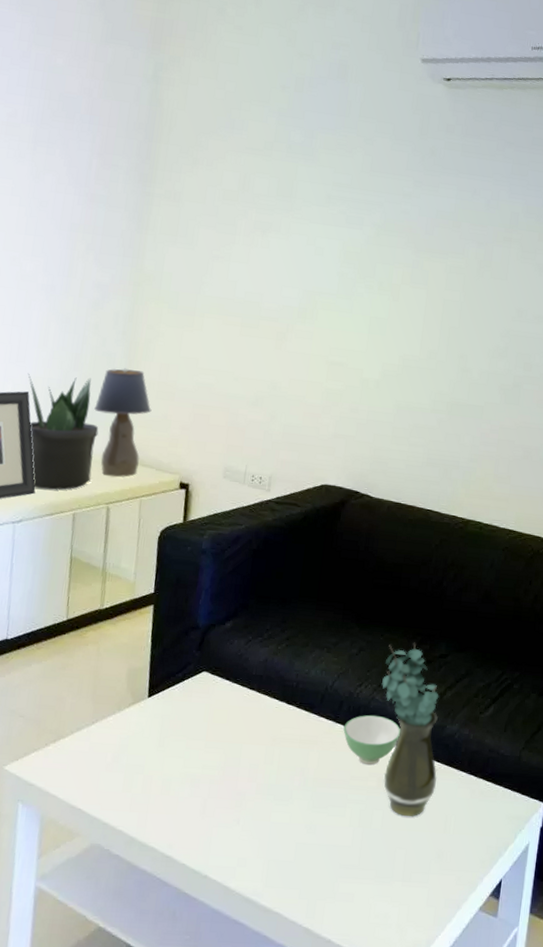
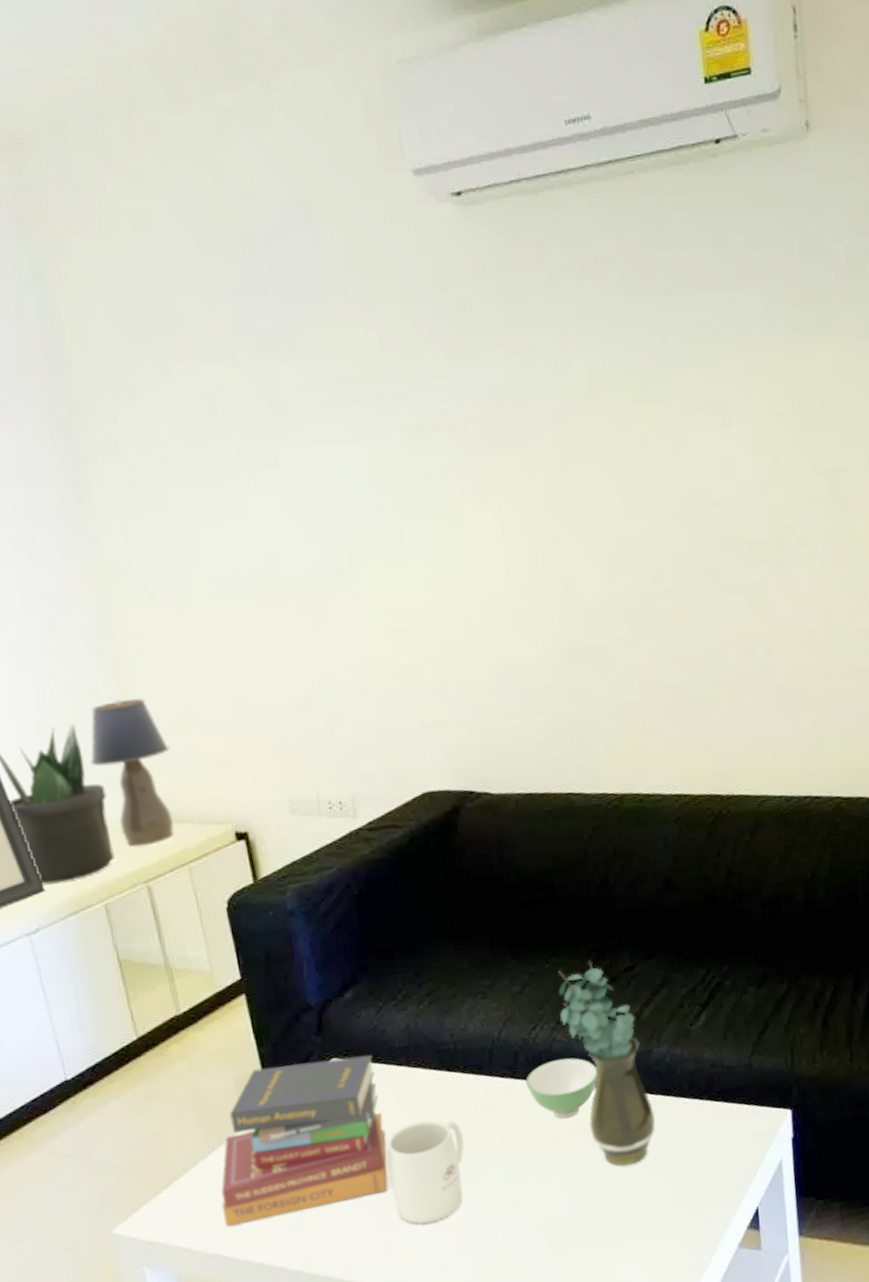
books: none [89,665,234,789] -> present [221,1054,388,1226]
mug: none [220,738,286,825] -> present [387,1121,464,1225]

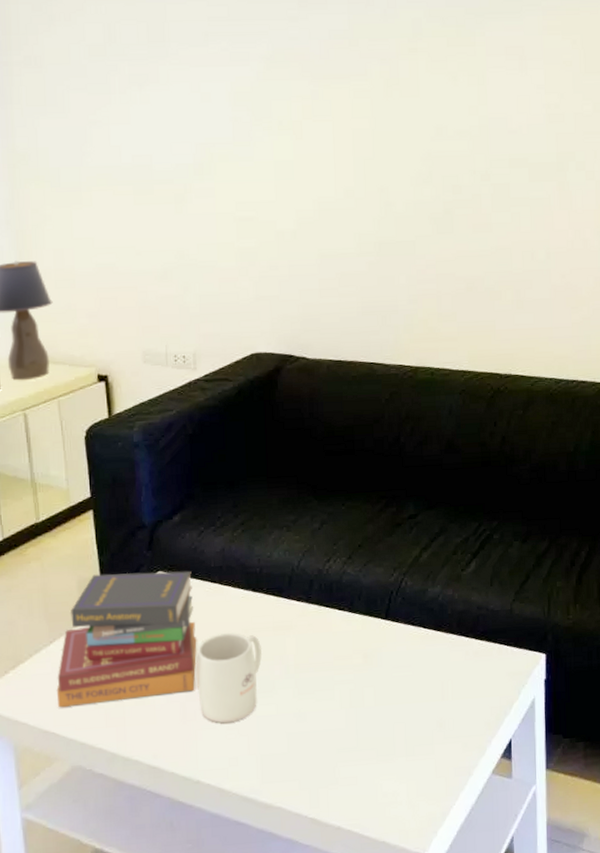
bowl: present [525,1057,598,1119] -> none [318,589,379,643]
vase: present [558,960,656,1166] -> none [351,506,427,689]

